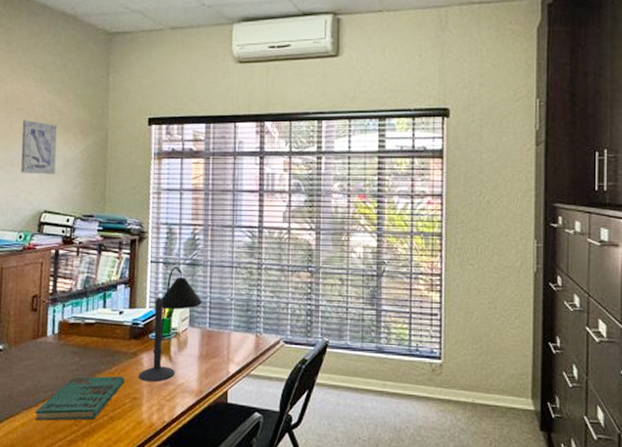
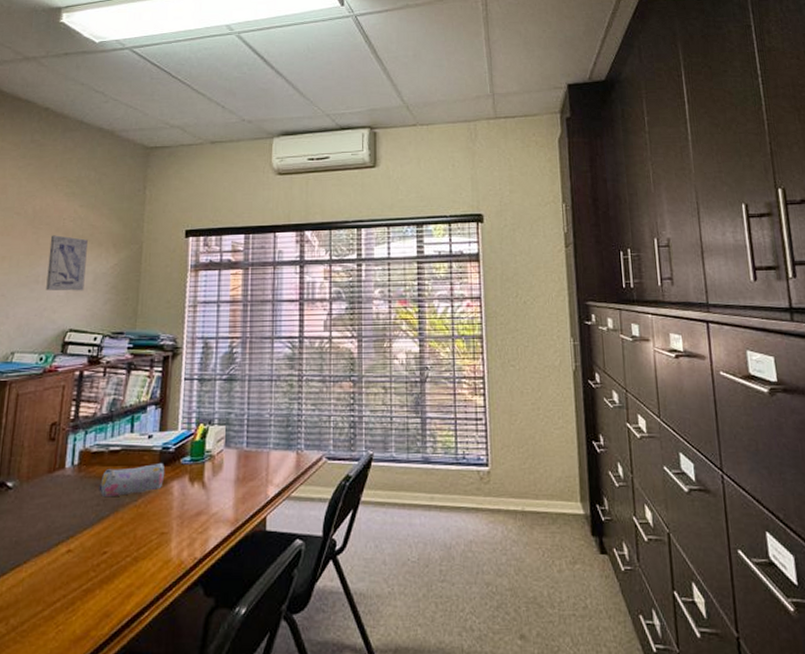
book: present [35,375,125,421] -> none [45,508,153,568]
pencil case: none [77,336,136,363] -> present [99,462,165,496]
desk lamp: present [139,266,202,382] -> none [168,382,239,513]

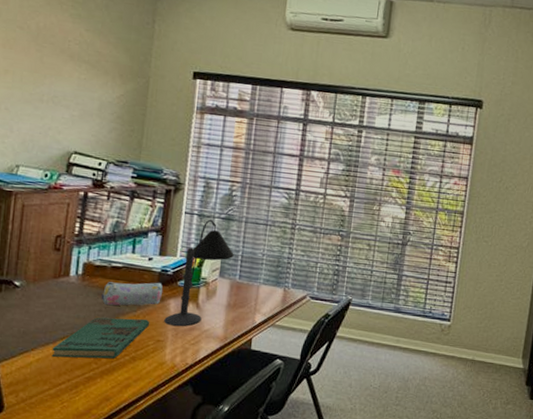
book: none [45,508,153,568] -> present [51,317,150,359]
wall art: present [46,235,88,291] -> none [50,55,94,117]
desk lamp: none [168,382,239,513] -> present [164,219,234,327]

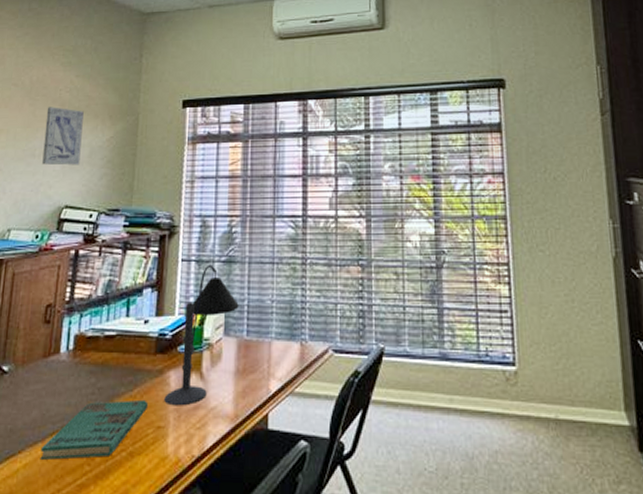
wall art: none [50,55,94,117] -> present [42,107,84,166]
pencil case: present [101,282,163,306] -> none [94,350,162,385]

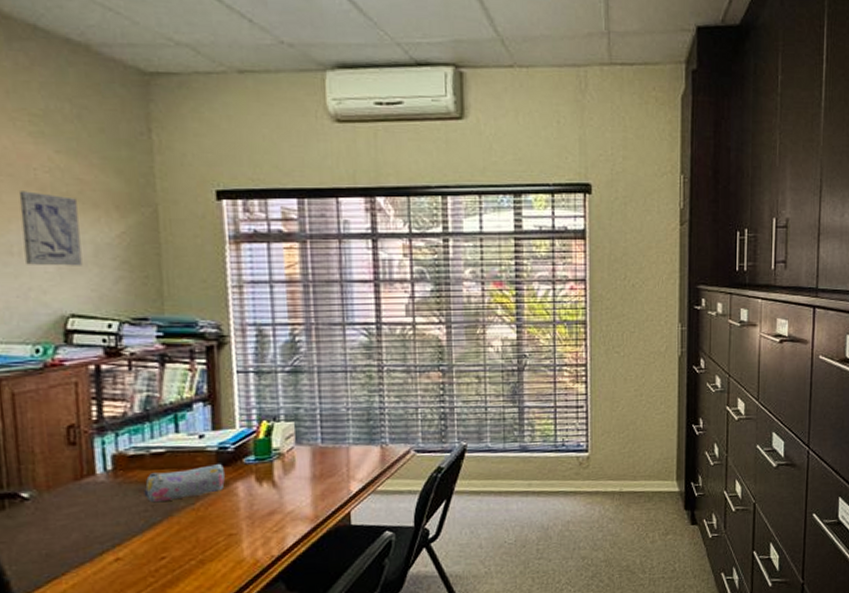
book: present [40,399,149,460] -> none [90,511,216,578]
pencil case: none [94,350,162,385] -> present [144,463,226,502]
desk lamp: present [164,264,239,406] -> none [233,375,310,515]

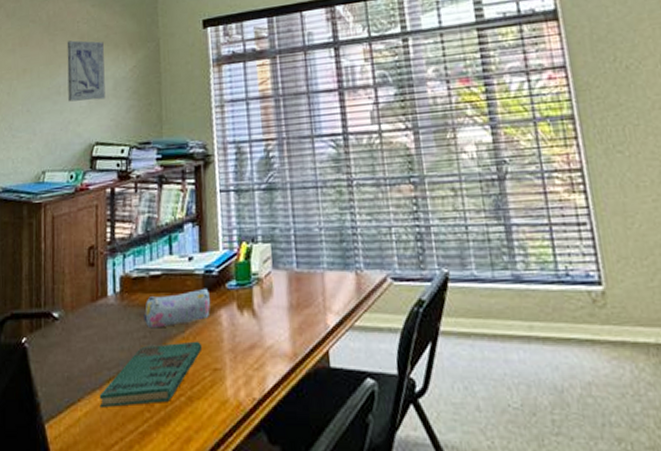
book: none [90,511,216,578] -> present [99,341,203,407]

